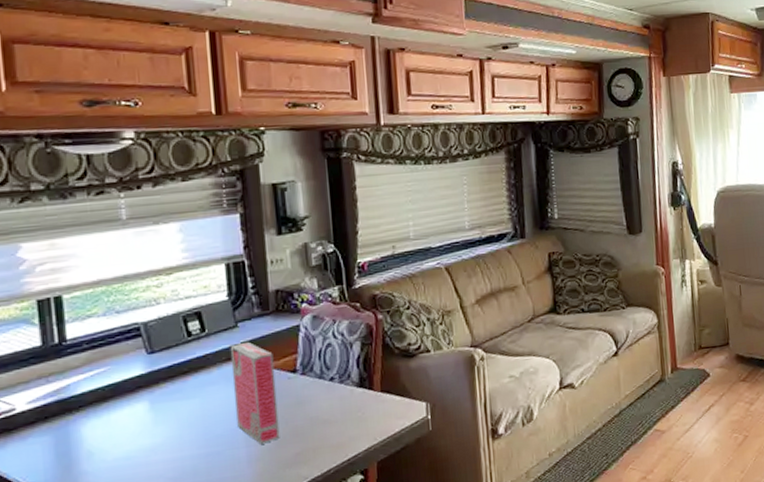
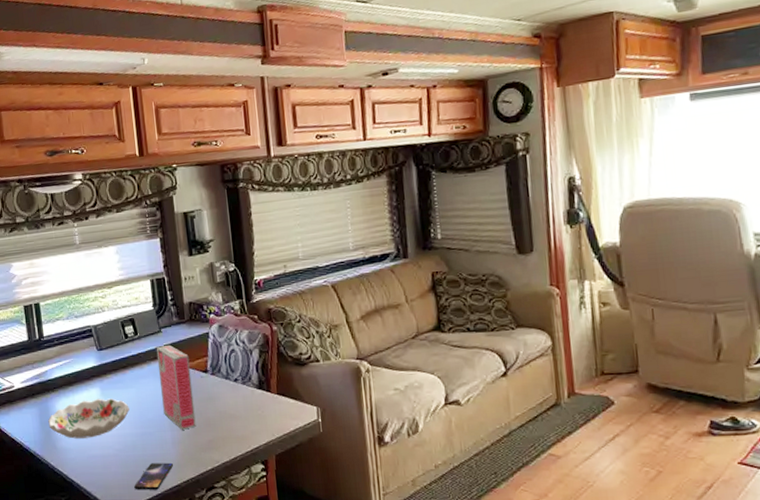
decorative bowl: none [68,413,191,471] -> present [48,398,130,439]

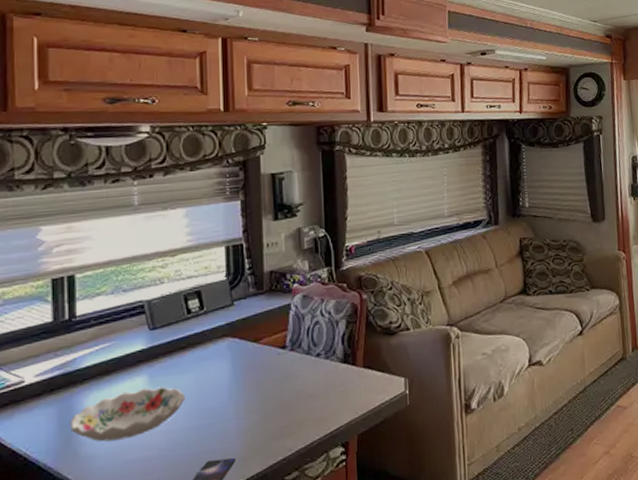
board game: present [156,344,196,430] -> none [225,319,268,417]

